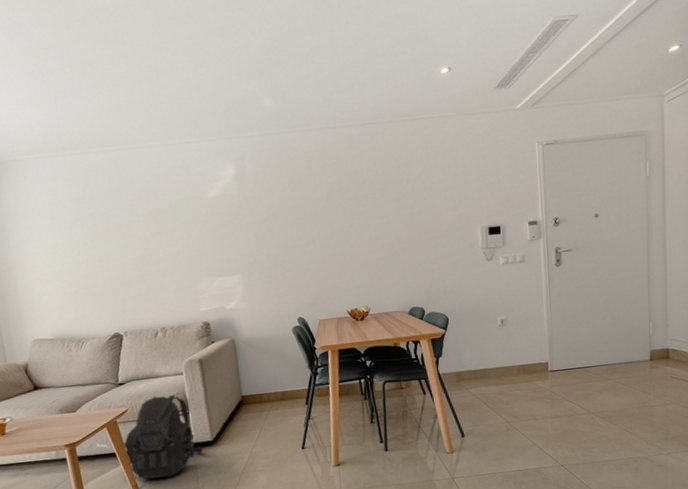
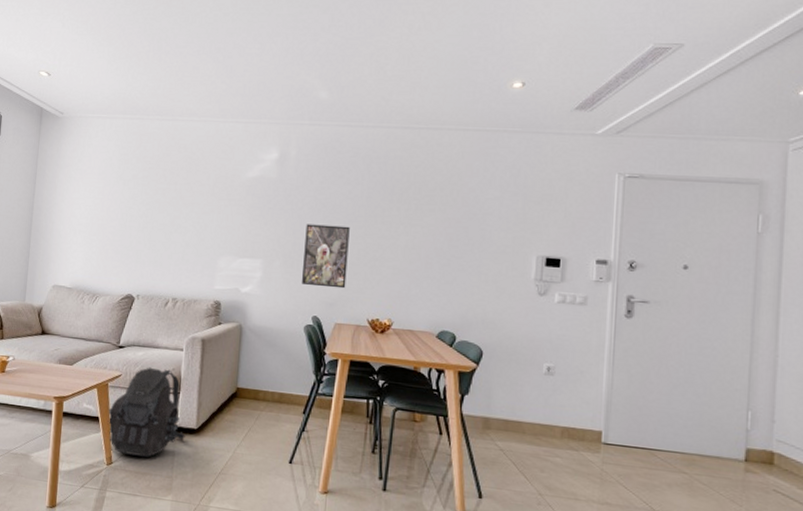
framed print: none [275,229,323,291] -> present [302,224,350,289]

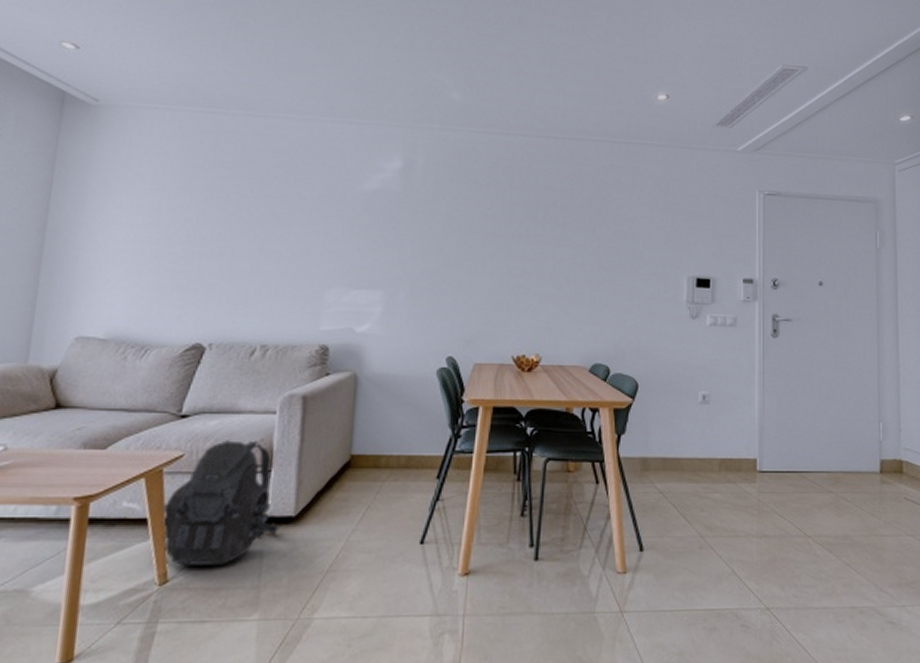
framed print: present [302,224,350,289] -> none [433,246,490,322]

